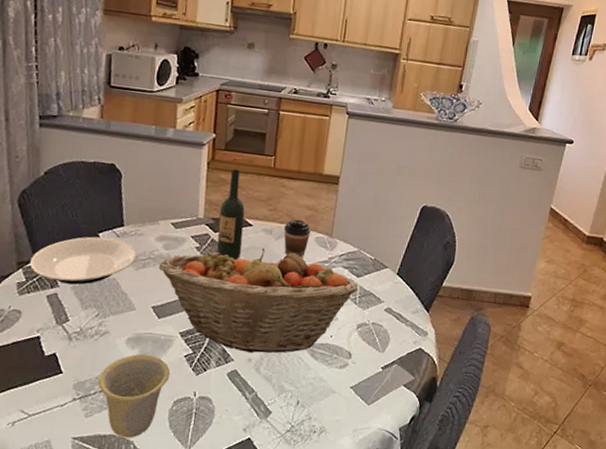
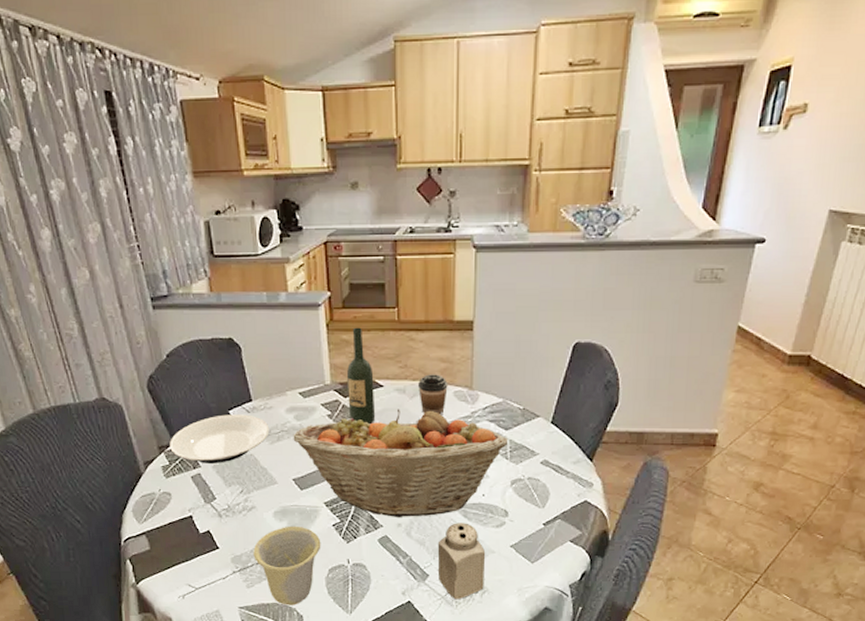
salt shaker: none [280,361,327,439] -> present [437,523,486,600]

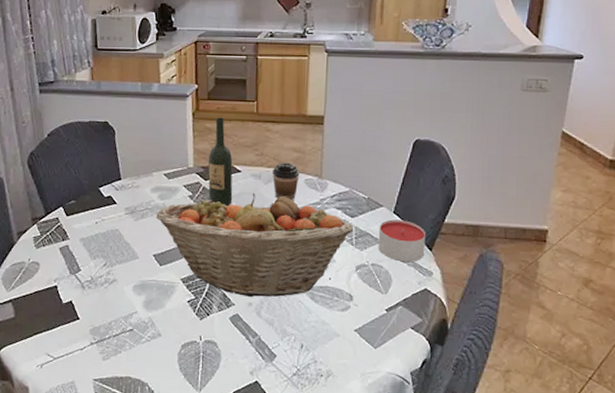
plate: present [170,414,270,463] -> none [43,191,135,237]
cup: present [253,526,321,605] -> none [111,300,176,380]
salt shaker: present [437,523,486,600] -> none [285,304,331,382]
candle: none [535,430,586,474] -> present [378,219,425,263]

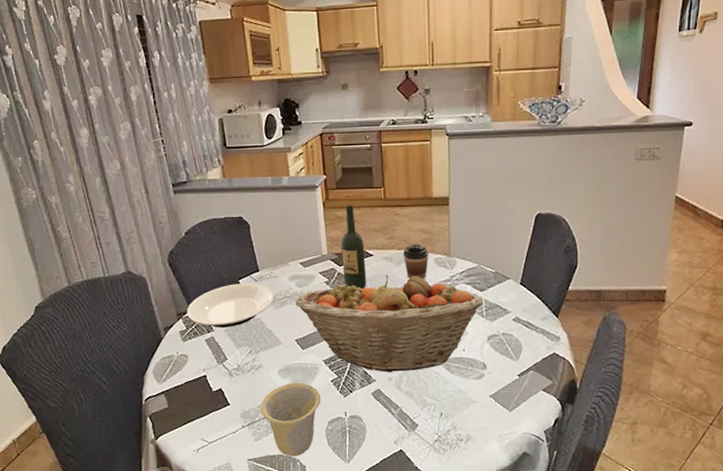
plate: none [43,191,135,237] -> present [187,283,275,328]
cup: none [111,300,176,380] -> present [260,382,321,457]
candle: present [378,219,425,263] -> none [507,290,552,330]

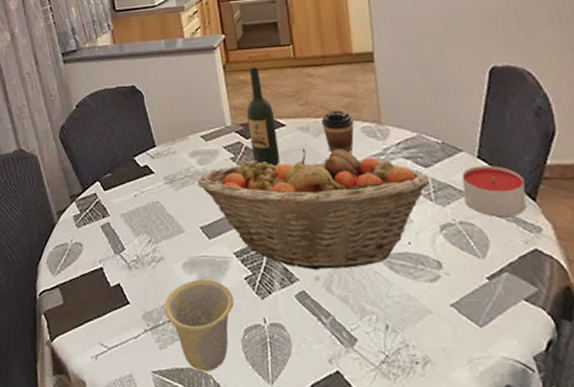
plate: present [187,283,275,328] -> none [80,160,174,212]
candle: none [507,290,552,330] -> present [461,165,527,218]

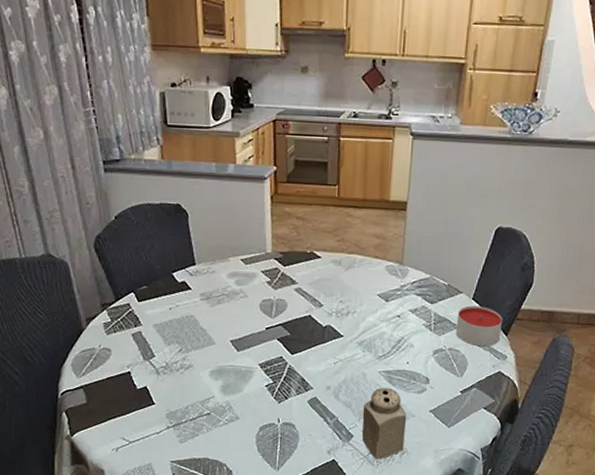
cup: present [164,279,235,372] -> none [188,385,254,461]
fruit basket: present [197,148,431,269] -> none [233,279,433,381]
wine bottle: present [247,67,281,167] -> none [287,201,313,293]
coffee cup: present [322,110,355,153] -> none [353,248,381,286]
salt shaker: none [363,276,426,372] -> present [362,387,407,460]

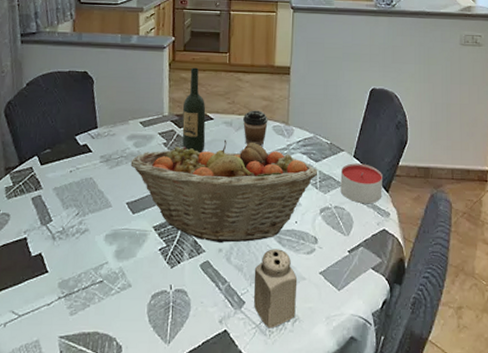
fruit basket: none [233,279,433,381] -> present [130,140,318,243]
wine bottle: none [287,201,313,293] -> present [182,67,206,153]
coffee cup: none [353,248,381,286] -> present [243,110,268,146]

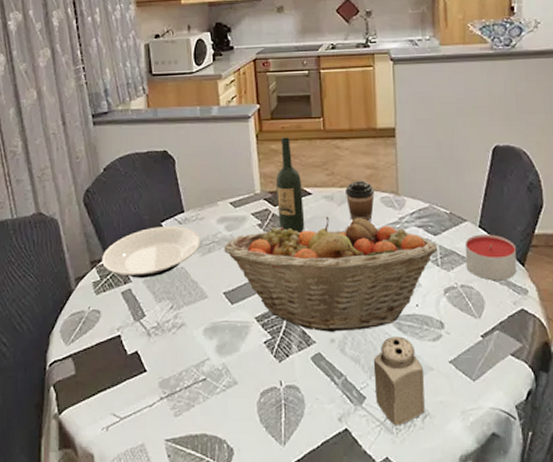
plate: none [16,139,111,186] -> present [102,226,201,278]

